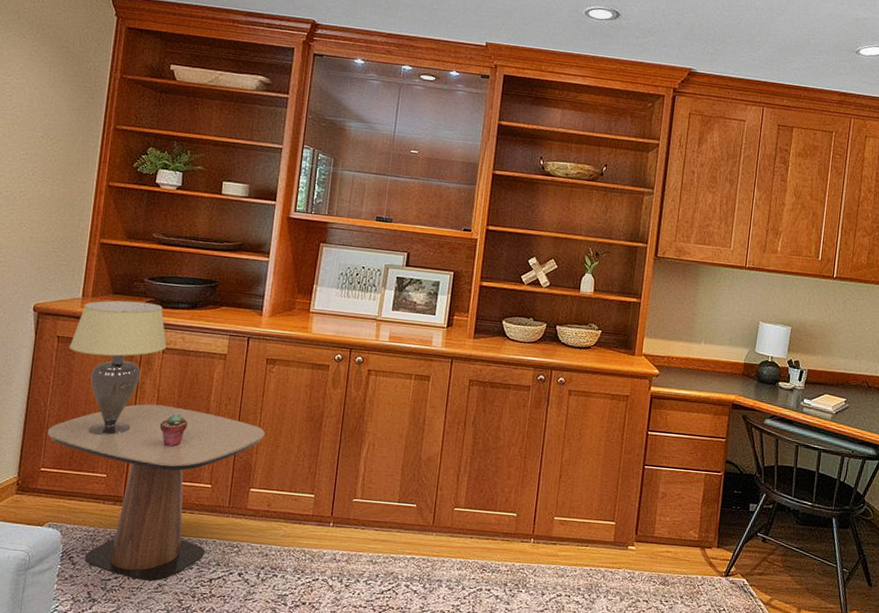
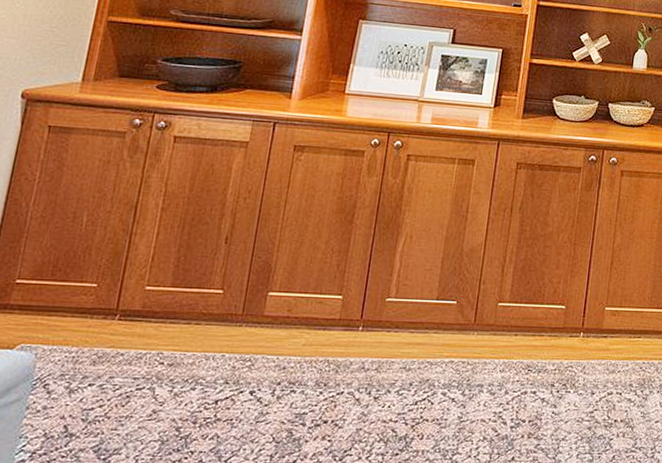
side table: present [47,404,265,581] -> none [27,200,289,407]
lampshade: present [69,300,167,436] -> none [61,84,180,238]
potted succulent: present [159,413,188,448] -> none [165,210,199,249]

